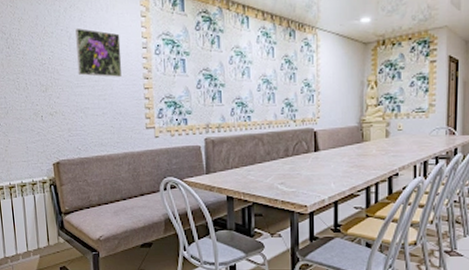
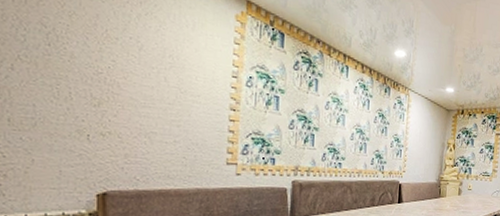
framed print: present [75,28,122,77] -> none [146,39,206,103]

